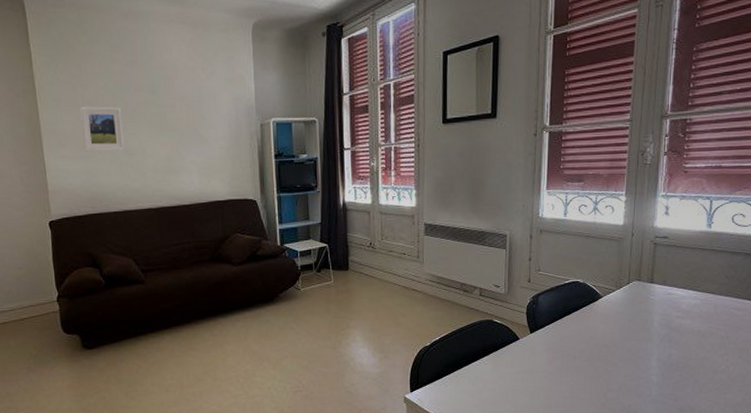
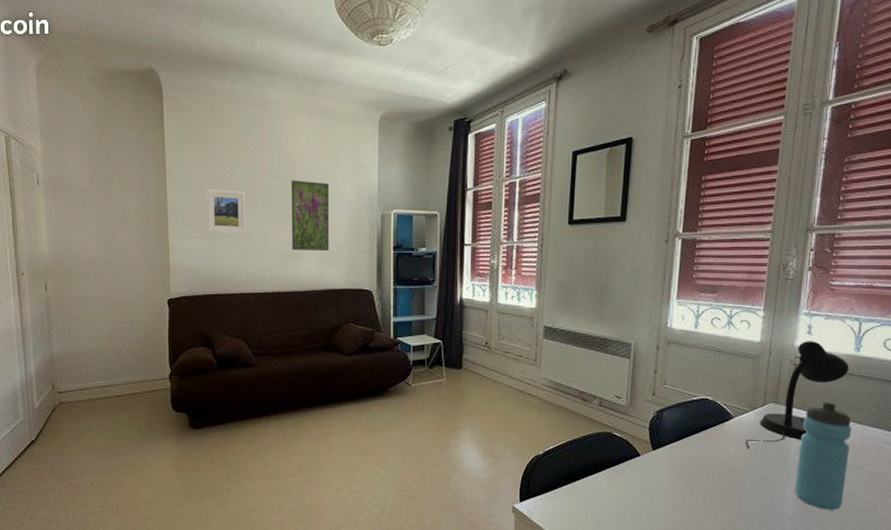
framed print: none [166,93,211,164] -> present [290,180,330,252]
desk lamp: none [614,221,703,326] -> present [746,341,850,450]
water bottle: none [658,276,707,375] -> present [794,402,852,510]

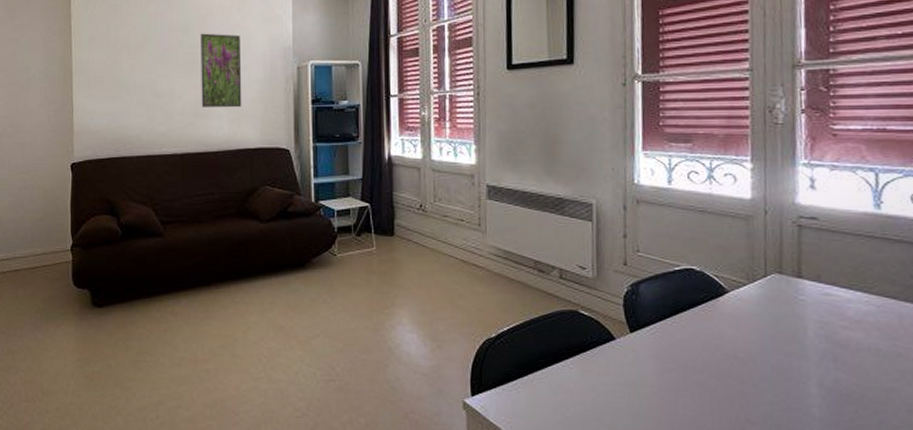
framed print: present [206,189,246,233] -> none [112,46,153,92]
desk lamp: present [746,341,850,450] -> none [747,197,871,332]
water bottle: present [794,402,852,510] -> none [818,271,886,411]

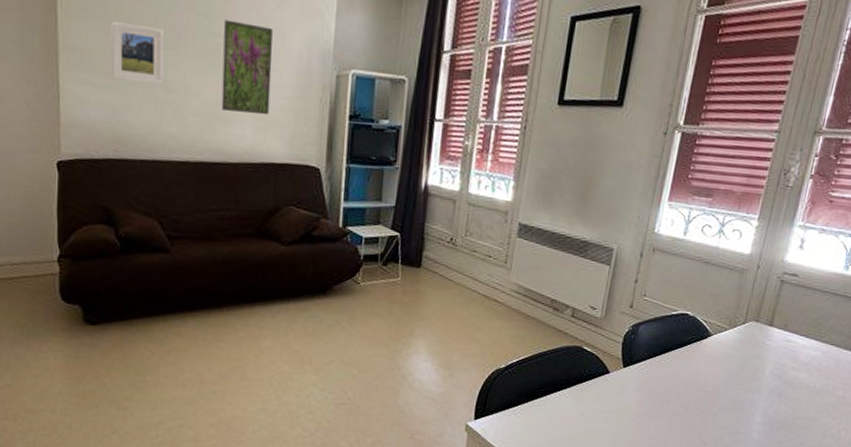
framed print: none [112,46,153,92] -> present [111,22,164,84]

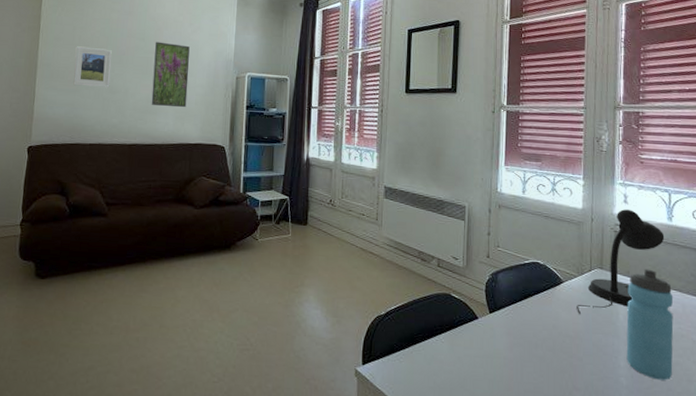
desk lamp: none [720,256,836,370] -> present [577,209,665,315]
water bottle: none [763,322,830,435] -> present [626,269,674,380]

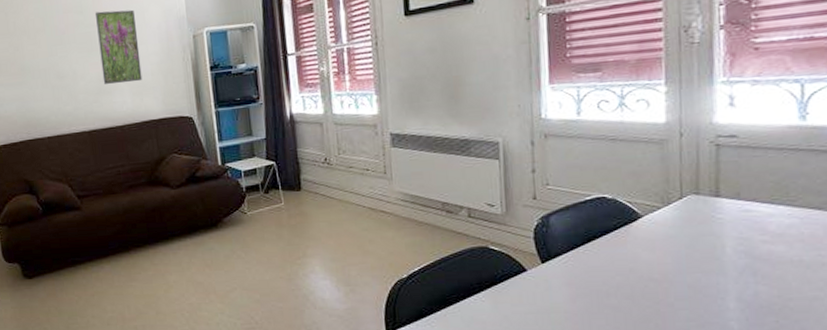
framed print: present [73,46,112,88] -> none [12,31,56,78]
desk lamp: present [577,209,665,315] -> none [662,114,795,254]
water bottle: present [626,269,674,380] -> none [737,186,810,320]

